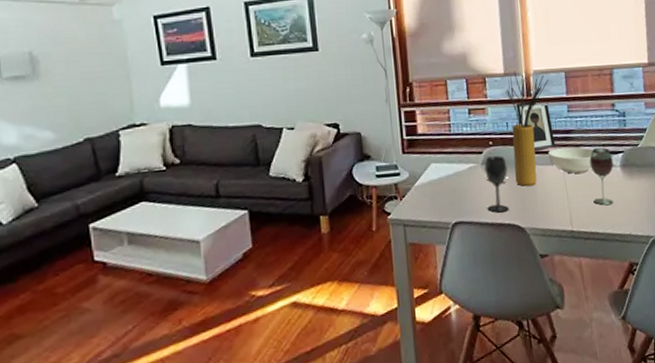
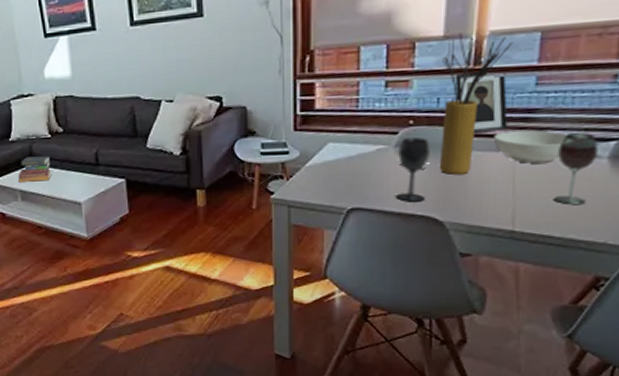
books: none [125,190,166,223] -> present [18,156,52,182]

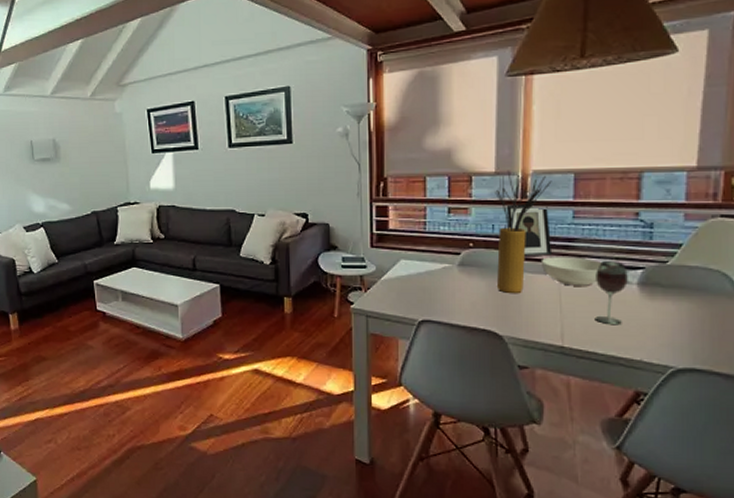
books: present [18,156,52,182] -> none [120,260,152,283]
wine glass: present [397,137,430,202] -> none [461,259,488,317]

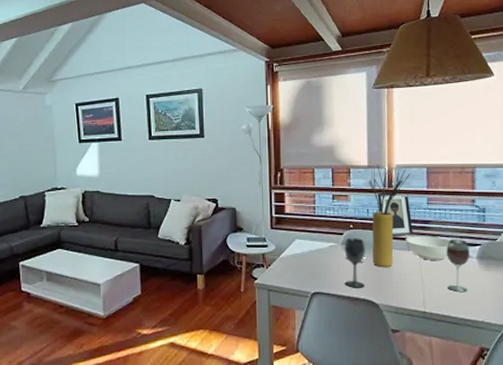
wine glass: none [461,259,488,317] -> present [344,238,366,288]

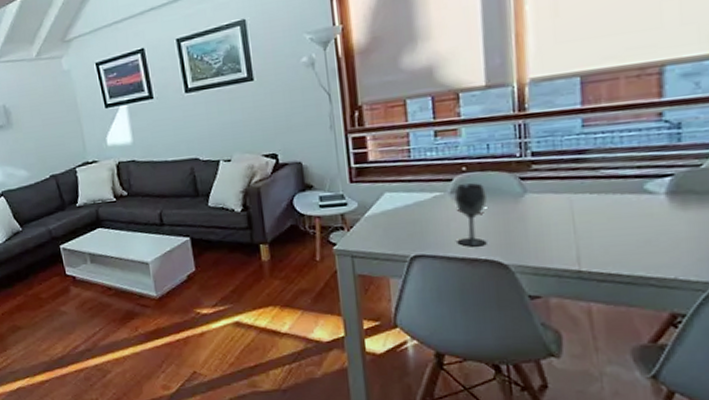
vase: present [368,164,411,268] -> none [487,81,554,218]
picture frame: present [377,192,413,236] -> none [501,116,559,176]
bowl: present [405,236,450,260] -> none [546,170,621,203]
wineglass: present [446,239,470,293] -> none [614,170,654,243]

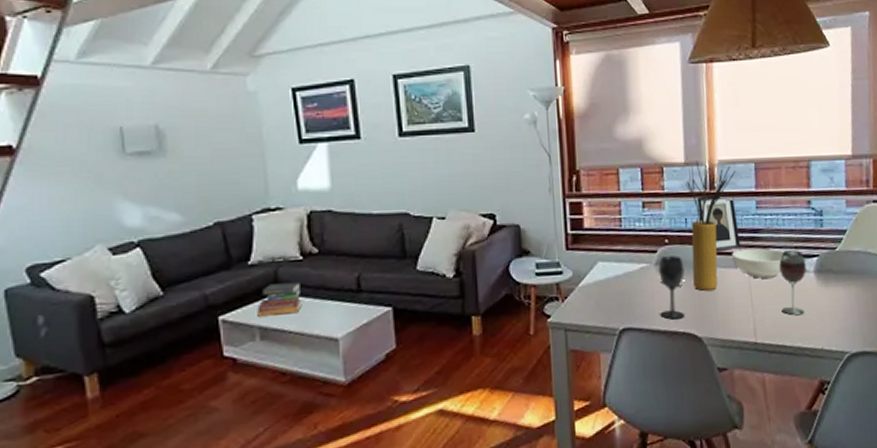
books: none [86,219,119,246] -> present [257,282,303,317]
vase: none [487,81,554,218] -> present [685,160,736,292]
picture frame: none [501,116,559,176] -> present [696,195,740,251]
bowl: none [546,170,621,203] -> present [731,248,784,279]
wineglass: none [614,170,654,243] -> present [779,250,806,316]

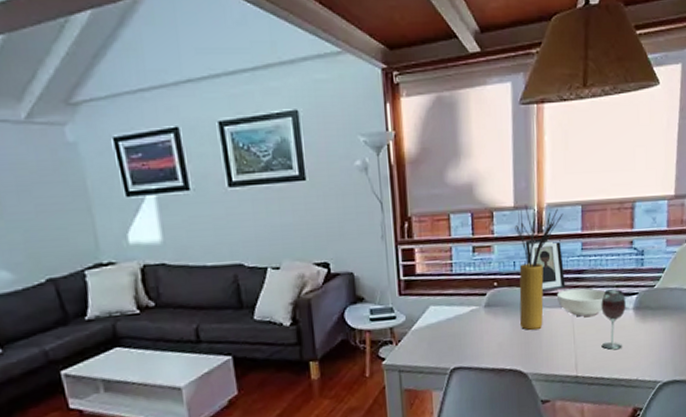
books: present [257,282,303,317] -> none [98,335,143,370]
wine glass: present [658,256,685,320] -> none [487,298,512,358]

